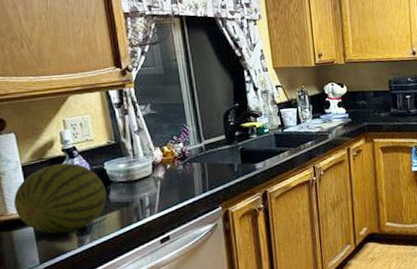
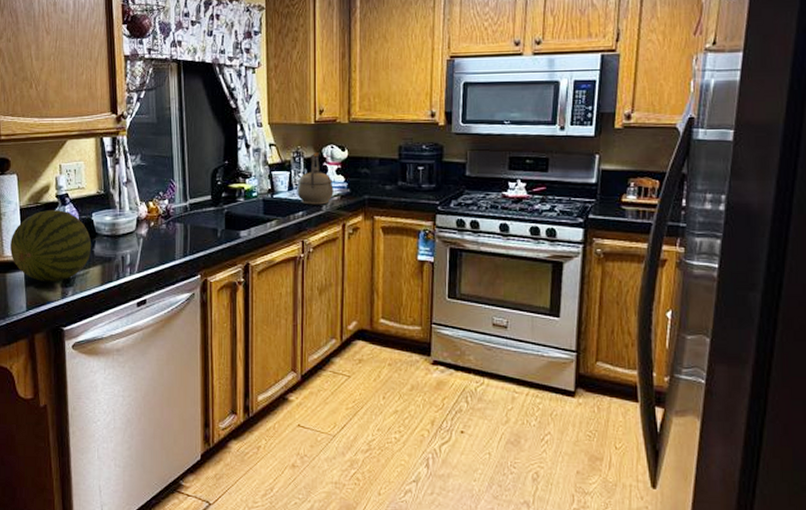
kettle: none [304,89,337,135] -> present [297,151,334,205]

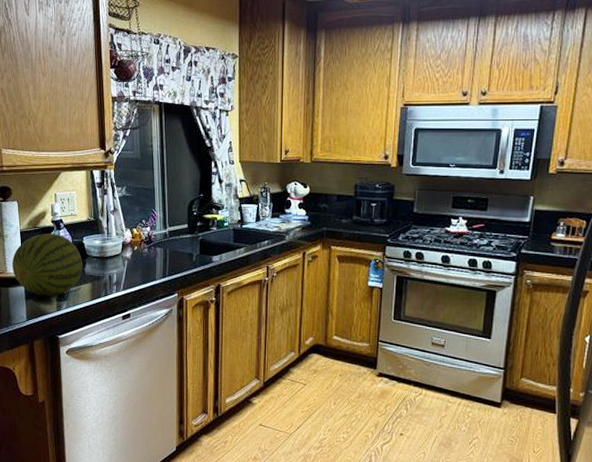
kettle: present [297,151,334,205] -> none [263,187,296,235]

